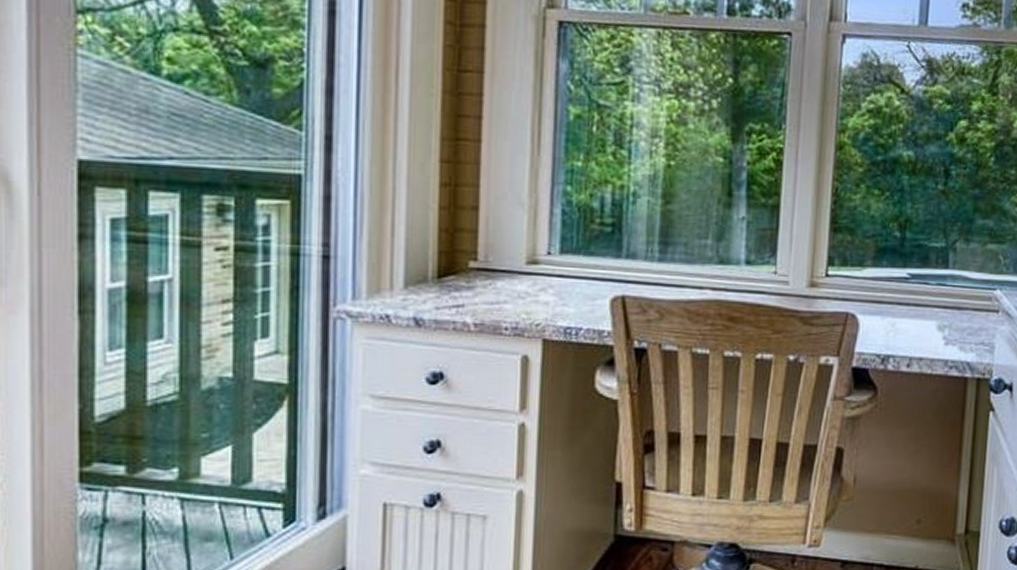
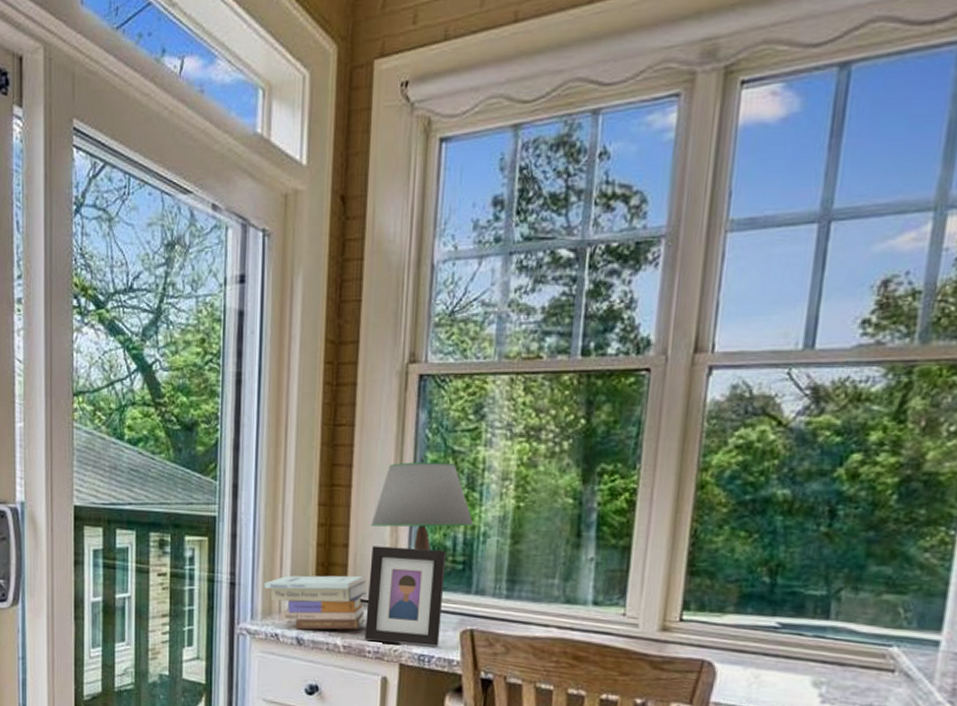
books: none [369,242,501,308] -> present [263,575,366,630]
picture frame: none [501,208,594,317] -> present [365,545,447,646]
table lamp: none [505,110,624,213] -> present [371,457,475,551]

